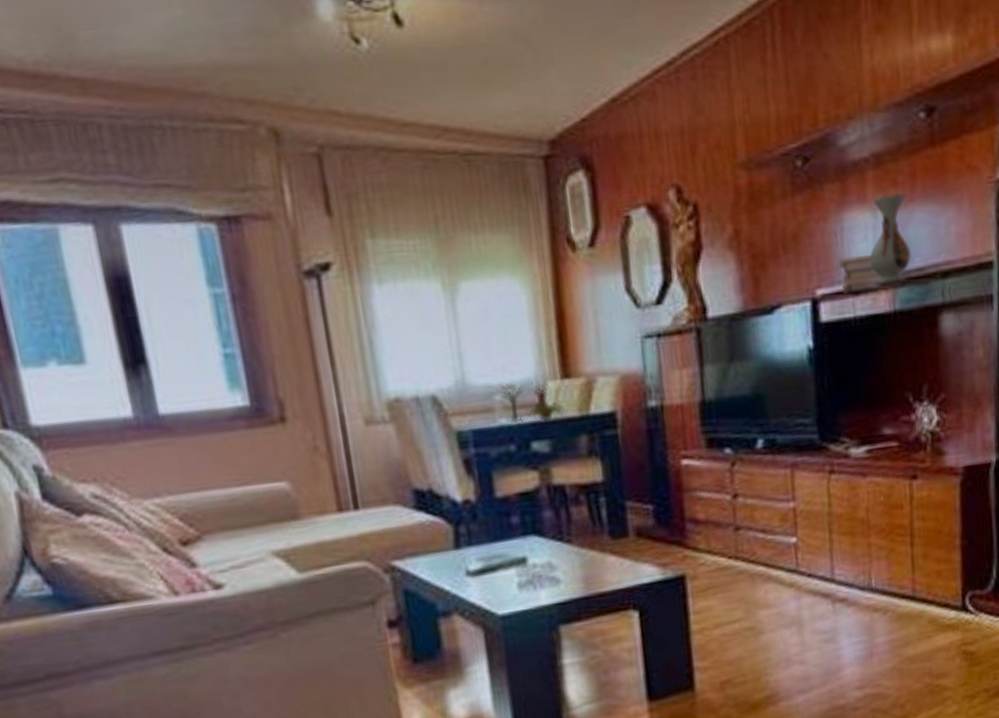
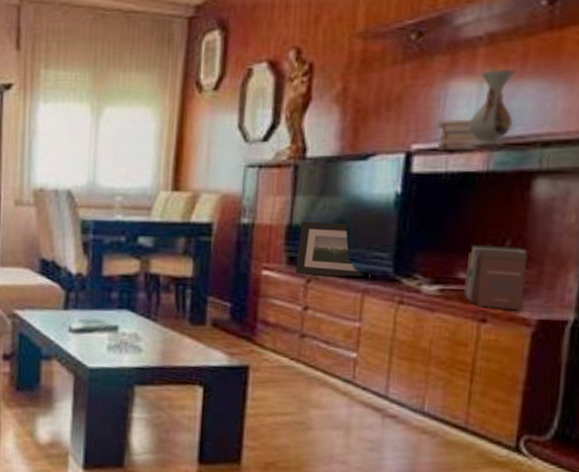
flower arrangement: present [489,381,568,423] -> none [113,188,173,222]
picture frame: none [715,390,797,458] -> present [295,221,371,280]
books: none [890,391,949,464] -> present [464,244,528,311]

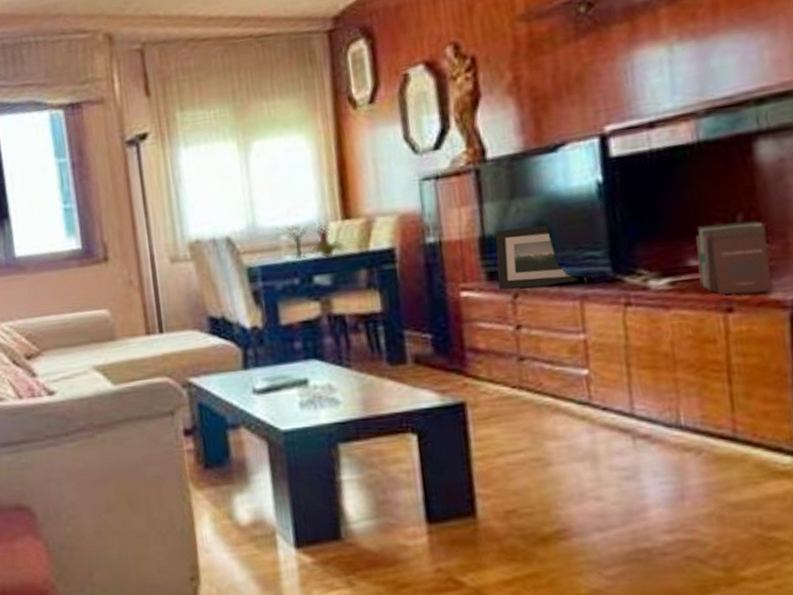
flower arrangement: none [113,188,173,222] -> present [277,222,348,260]
books: present [437,119,480,153] -> none [629,88,684,129]
decorative vase: present [469,69,517,149] -> none [665,26,717,119]

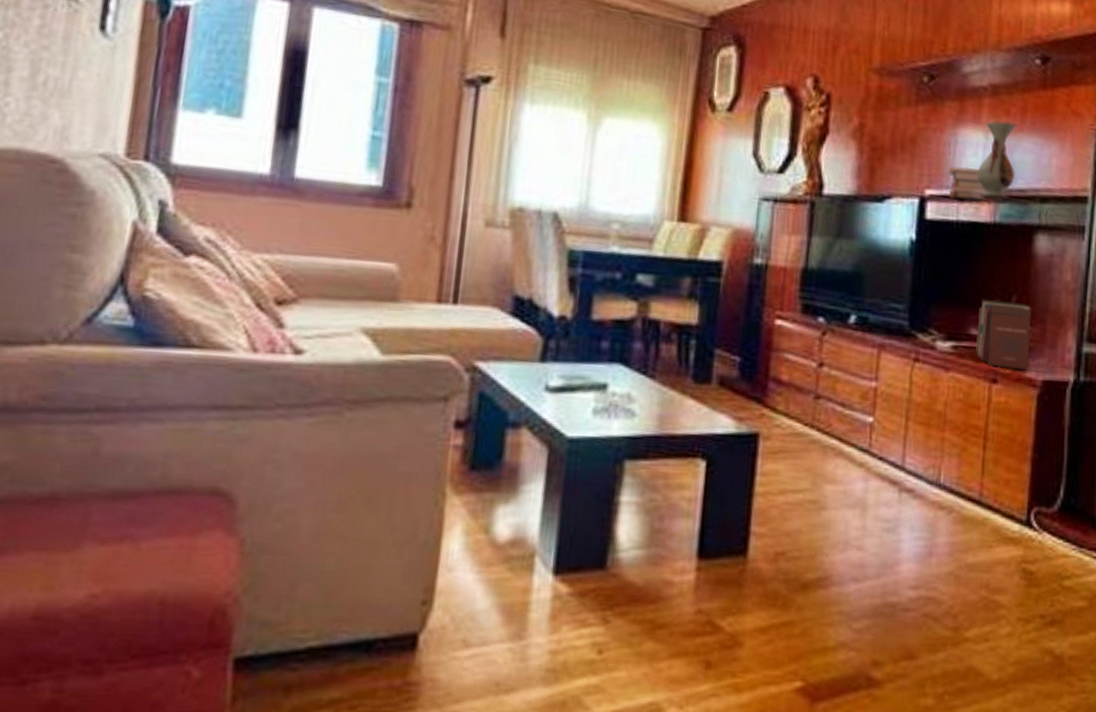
flower arrangement: present [277,222,348,260] -> none [610,214,678,257]
picture frame: present [495,224,587,290] -> none [810,265,887,334]
books: none [629,88,684,129] -> present [948,166,987,203]
decorative vase: none [665,26,717,119] -> present [977,121,1017,201]

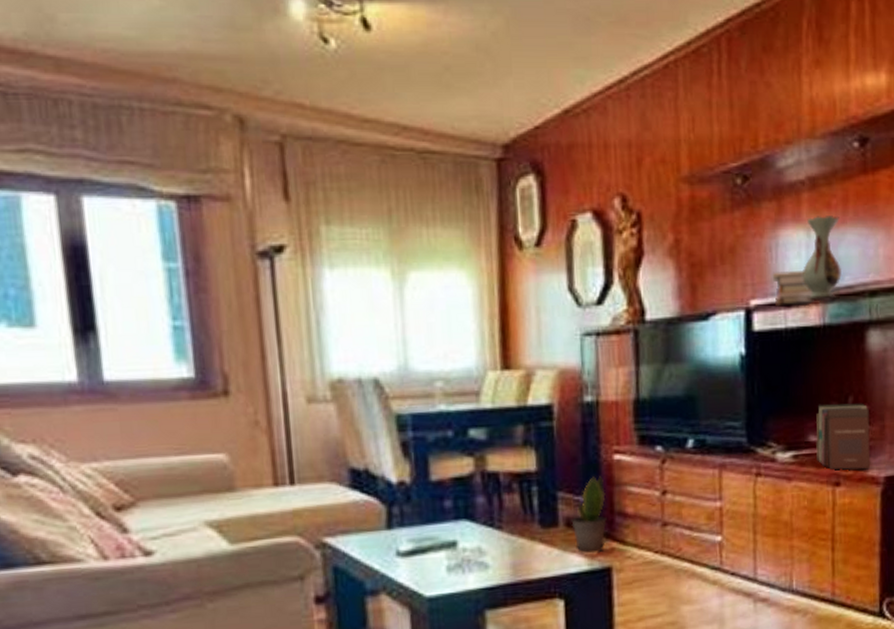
potted plant: none [724,338,763,417] -> present [571,476,607,554]

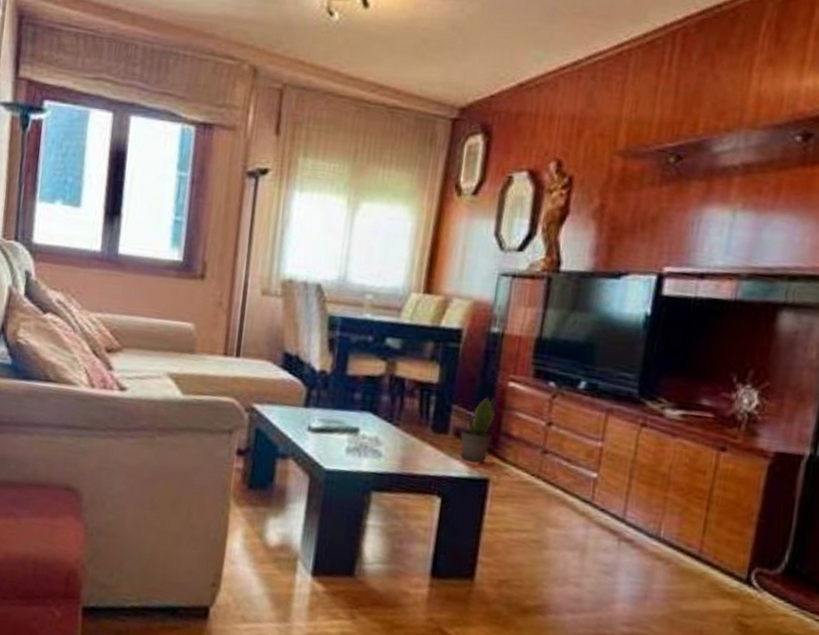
books: present [772,270,814,307] -> none [689,245,729,281]
decorative vase: present [802,216,842,301] -> none [720,199,769,278]
books: present [816,403,871,471] -> none [705,372,769,442]

